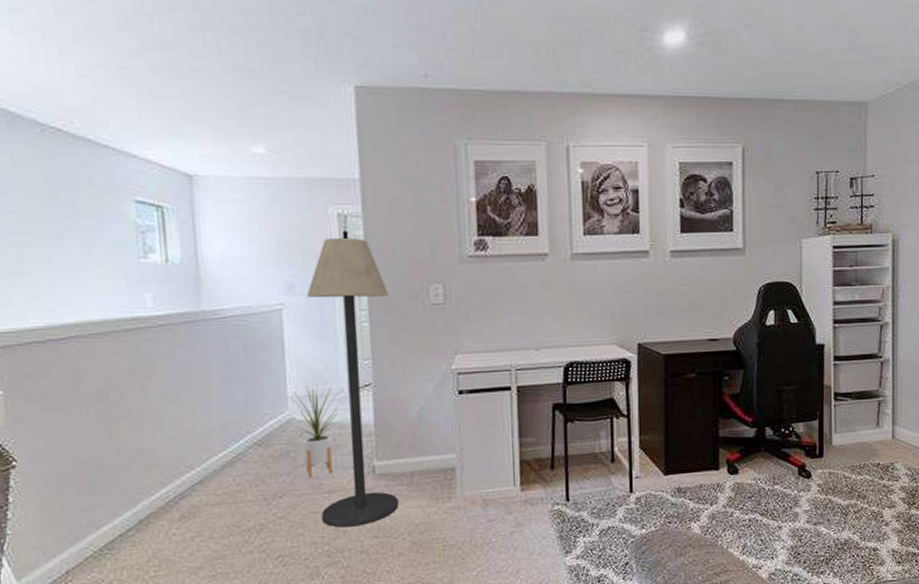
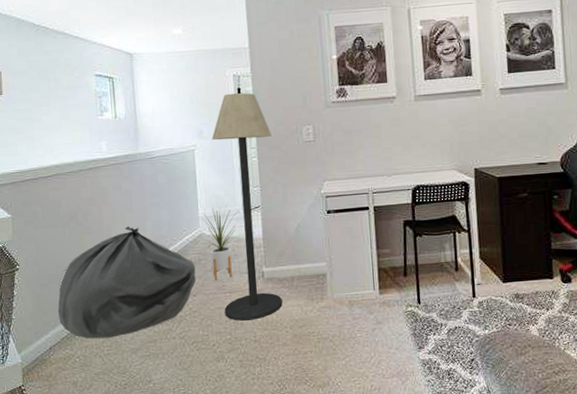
trash bag: none [79,408,283,558] -> present [58,226,196,339]

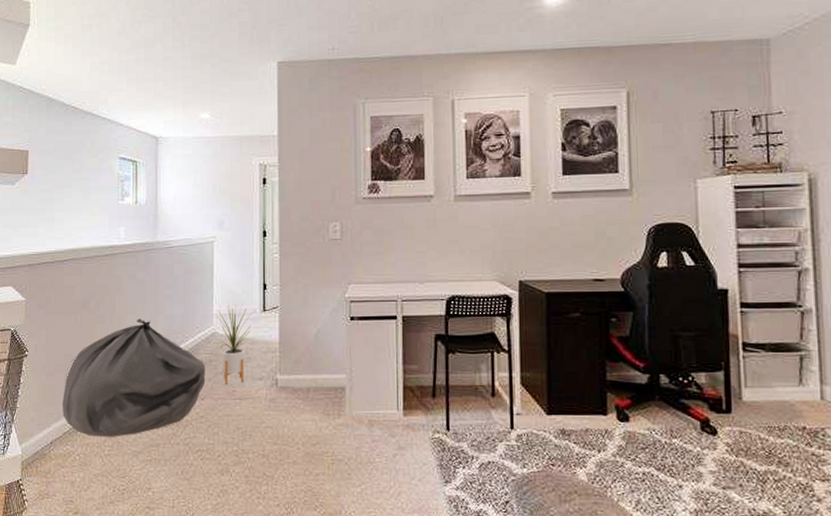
floor lamp: present [211,93,282,321] -> none [232,183,296,432]

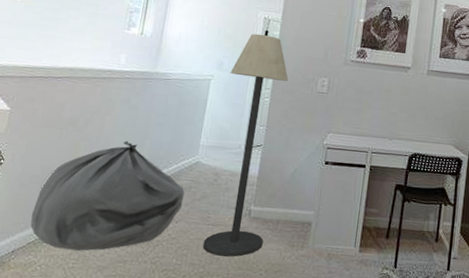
house plant: present [214,303,253,384] -> none [198,137,238,211]
floor lamp: none [232,183,296,432] -> present [203,34,288,257]

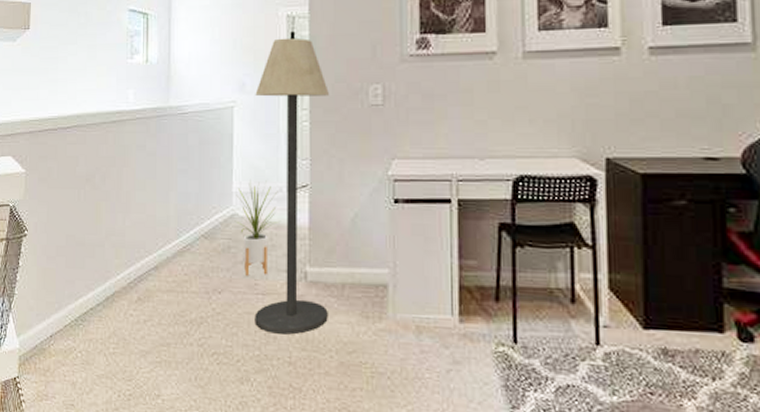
trash bag: present [30,141,185,251] -> none [64,196,223,333]
house plant: none [198,137,238,211] -> present [233,180,278,276]

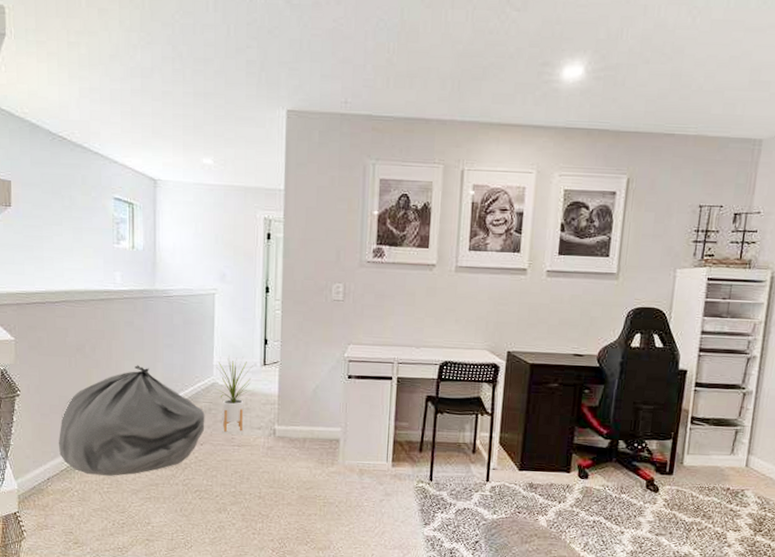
trash bag: none [64,196,223,333] -> present [59,365,205,476]
floor lamp: present [255,38,329,335] -> none [231,237,299,476]

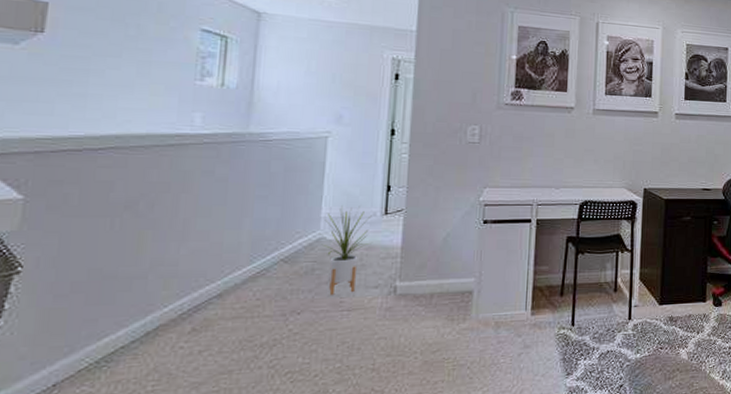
trash bag: present [59,365,205,476] -> none [78,222,306,371]

